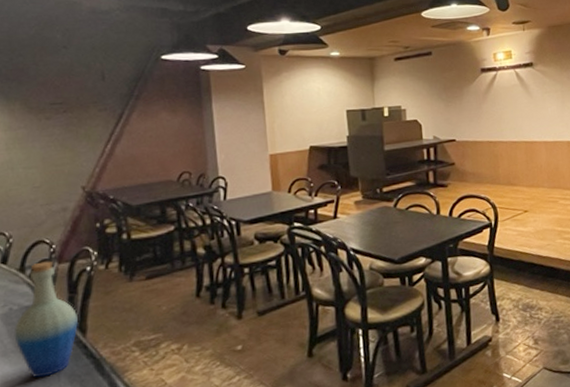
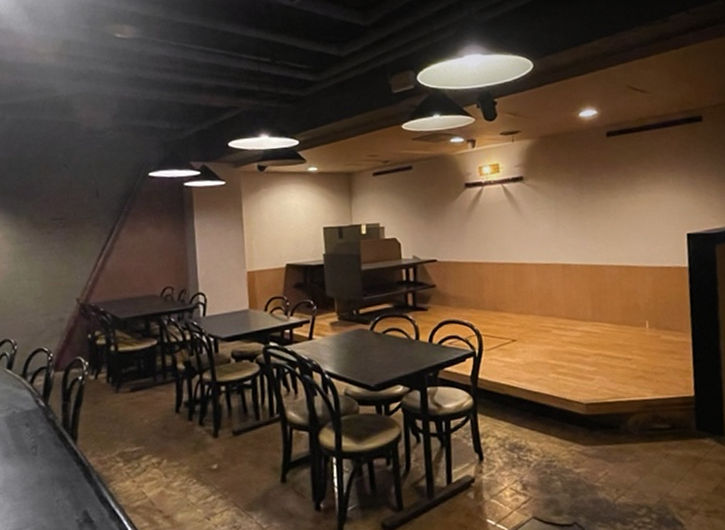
bottle: present [14,261,78,378] -> none [16,368,70,480]

